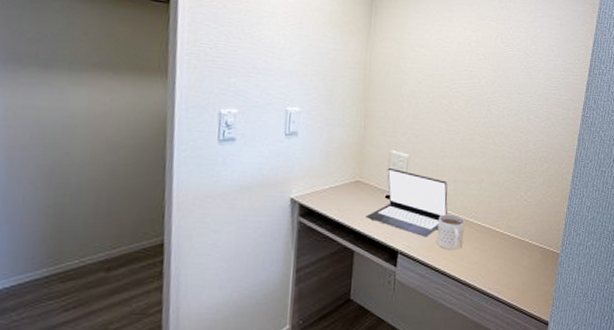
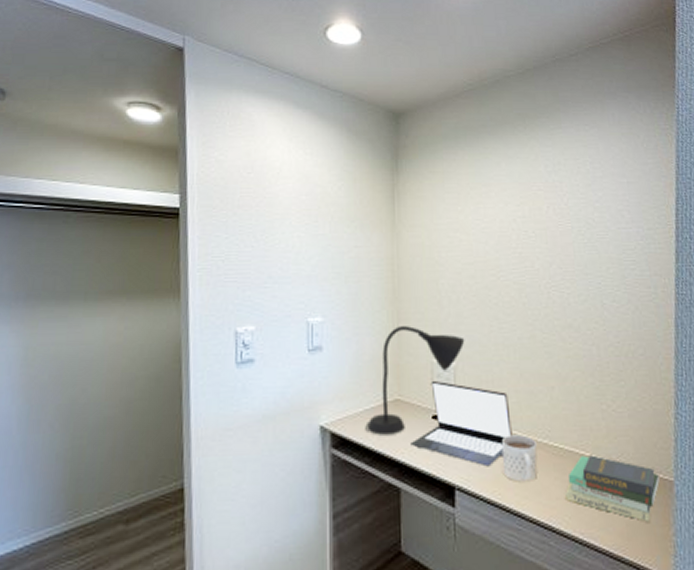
desk lamp: none [329,121,419,209] -> present [365,326,465,435]
books: none [481,232,550,282] -> present [565,455,660,522]

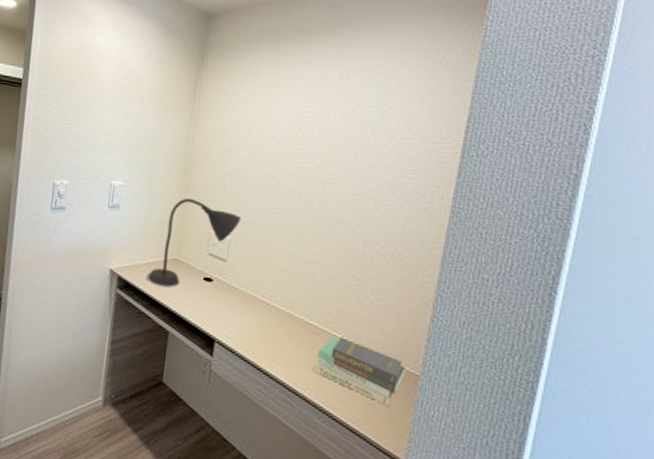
laptop: present [410,380,512,467] -> none [182,248,273,329]
mug: present [501,435,538,482] -> none [258,305,293,349]

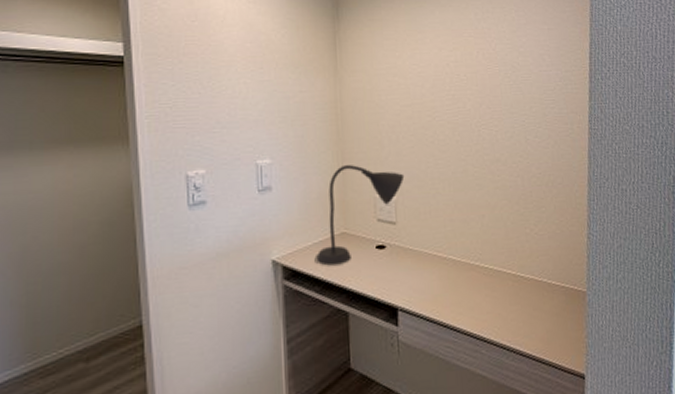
books: present [313,336,406,406] -> none [495,273,575,328]

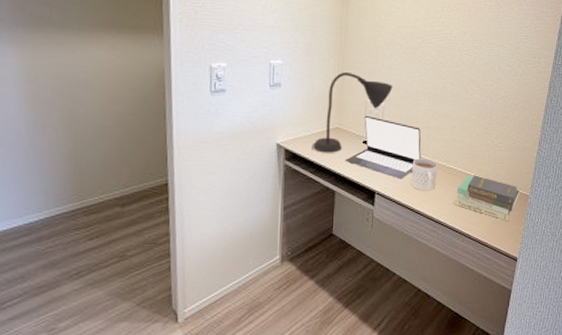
laptop: none [357,213,448,289] -> present [345,115,421,179]
mug: none [438,259,471,301] -> present [411,158,437,191]
books: none [495,273,575,328] -> present [453,175,520,221]

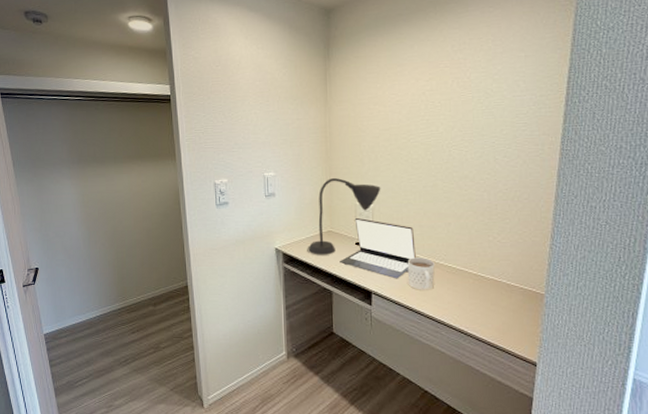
books: present [453,175,520,221] -> none [455,273,532,322]

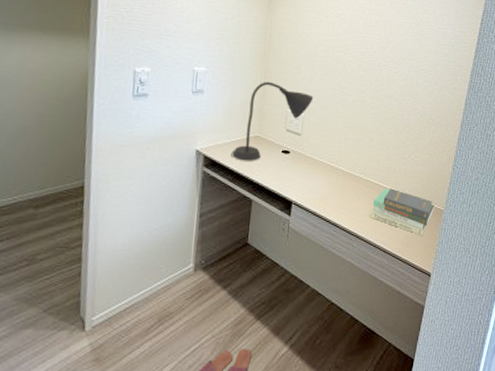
laptop: present [339,217,416,279] -> none [263,125,340,190]
mug: present [407,257,435,290] -> none [328,169,355,203]
books: none [455,273,532,322] -> present [369,188,435,235]

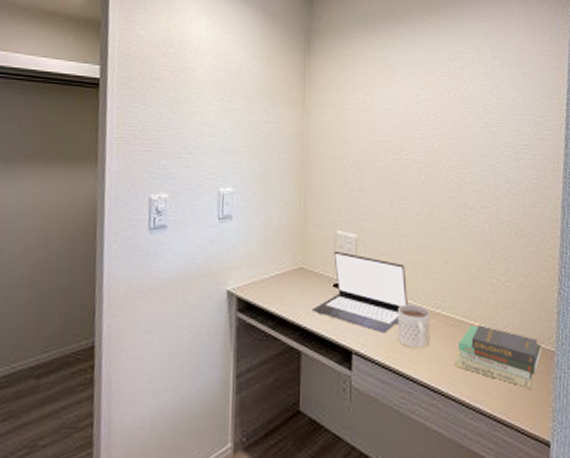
desk lamp: present [230,82,314,161] -> none [270,199,367,301]
laptop: none [263,125,340,190] -> present [312,250,408,333]
mug: none [328,169,355,203] -> present [397,304,430,348]

